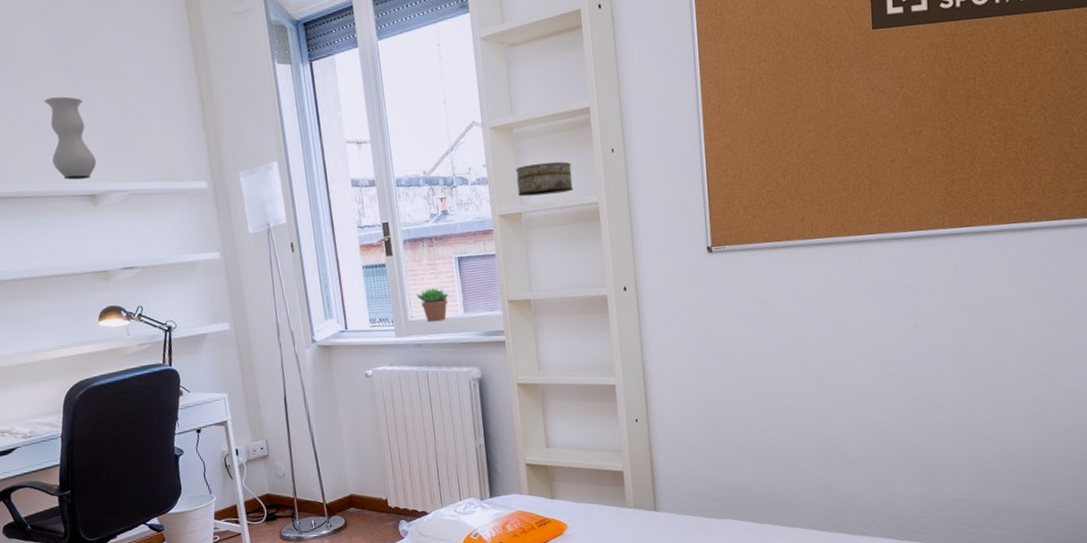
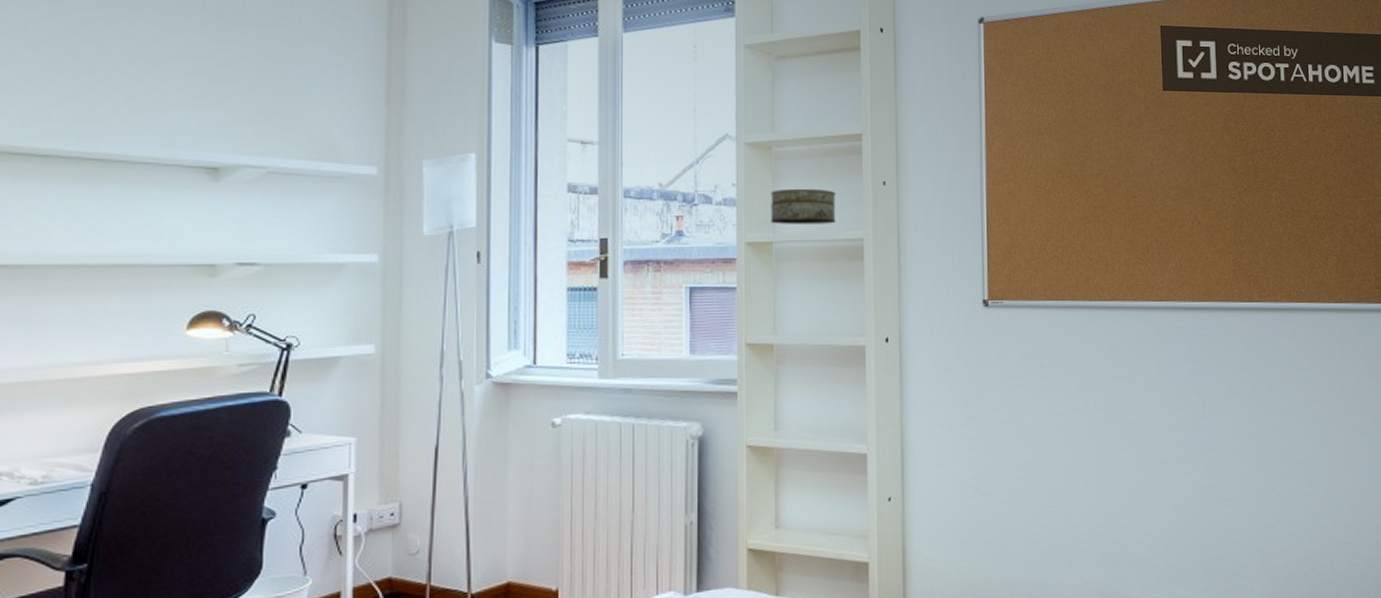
vase: present [44,96,97,180] -> none [166,44,229,147]
succulent plant: present [416,287,450,323] -> none [631,320,674,363]

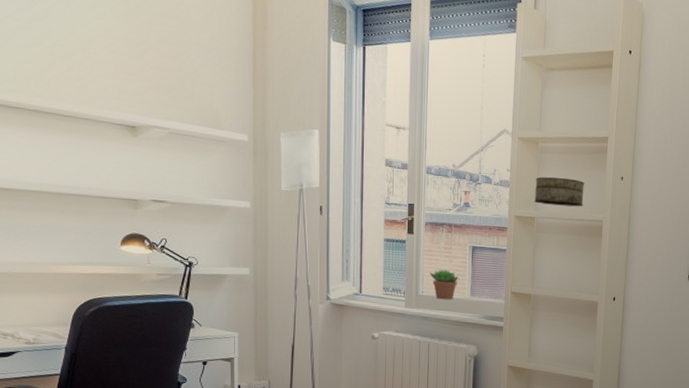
succulent plant: none [631,320,674,363] -> present [429,269,460,300]

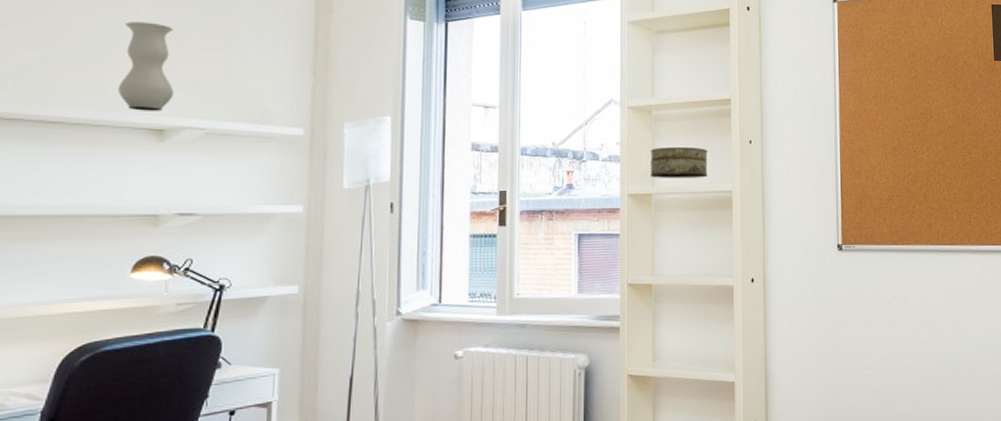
vase: none [96,26,141,110] -> present [118,22,174,111]
succulent plant: present [429,269,460,300] -> none [526,263,564,301]

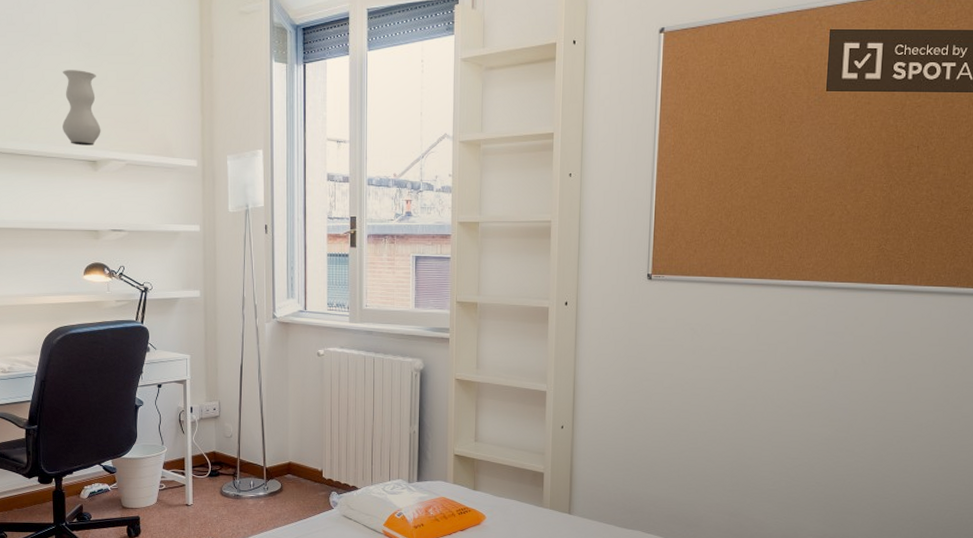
decorative box: present [651,146,708,178] -> none [478,179,530,208]

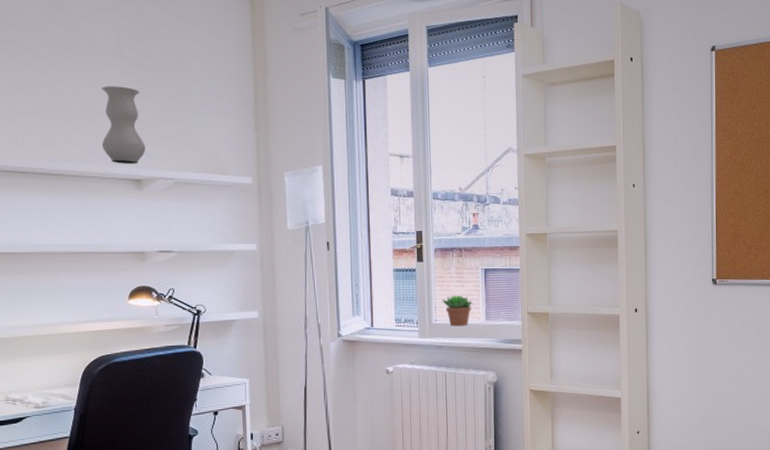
succulent plant: none [373,281,403,313] -> present [442,294,473,327]

